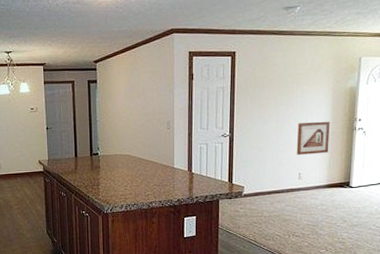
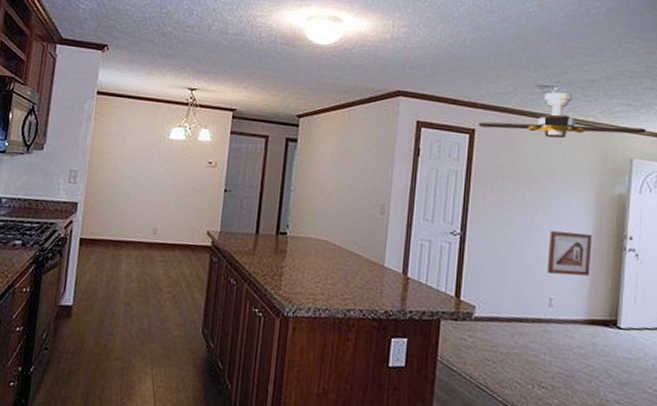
ceiling fan: none [237,10,372,50] -> present [478,92,647,139]

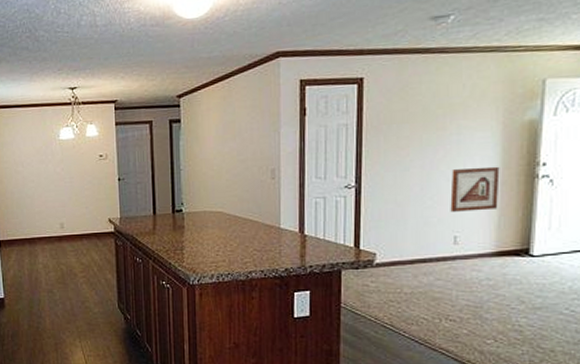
ceiling fan: present [478,92,647,139] -> none [366,19,562,74]

